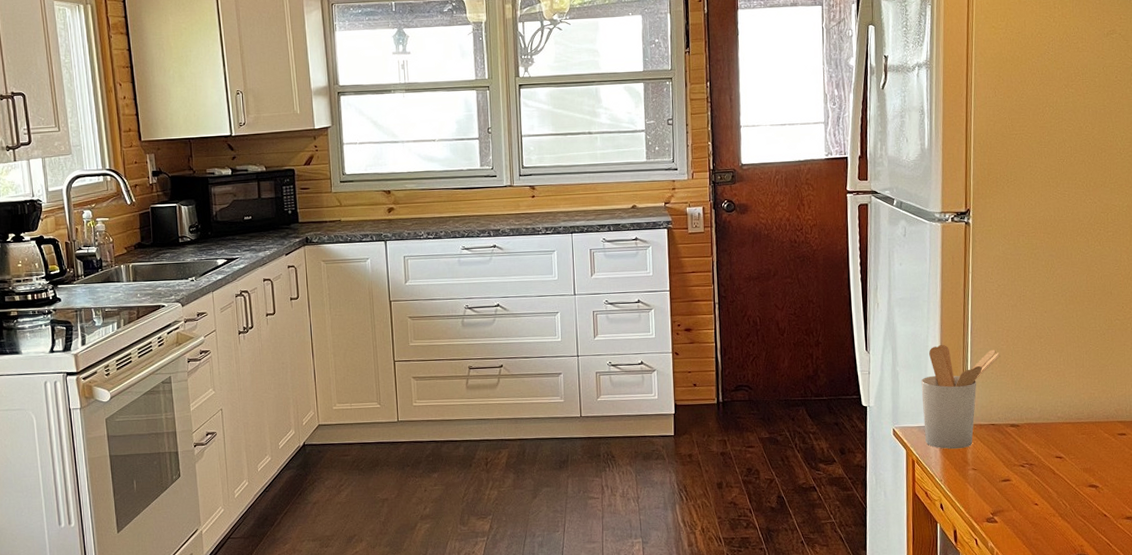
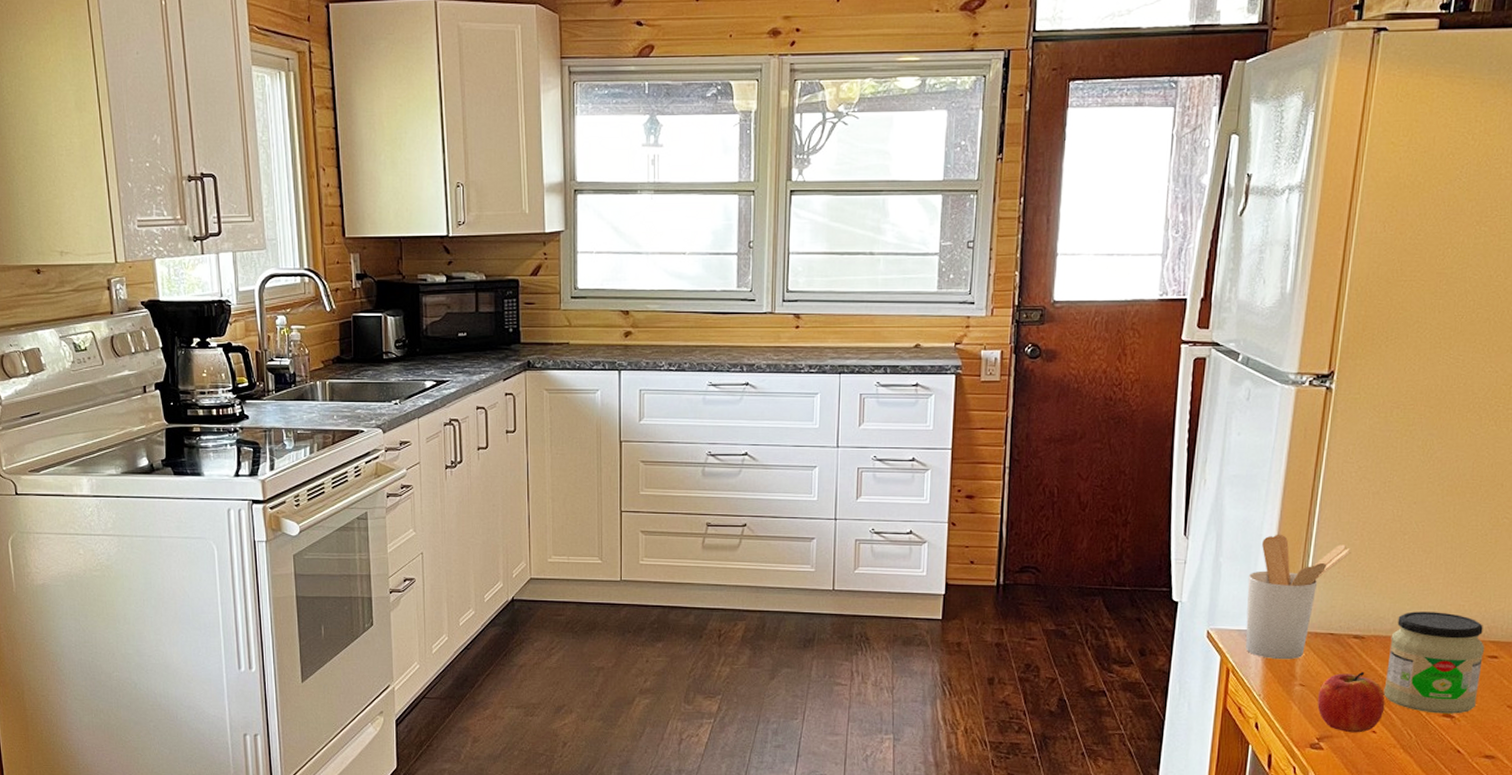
fruit: none [988,454,1042,507] -> present [1317,671,1385,733]
jar: none [1040,400,1115,485] -> present [1383,611,1485,714]

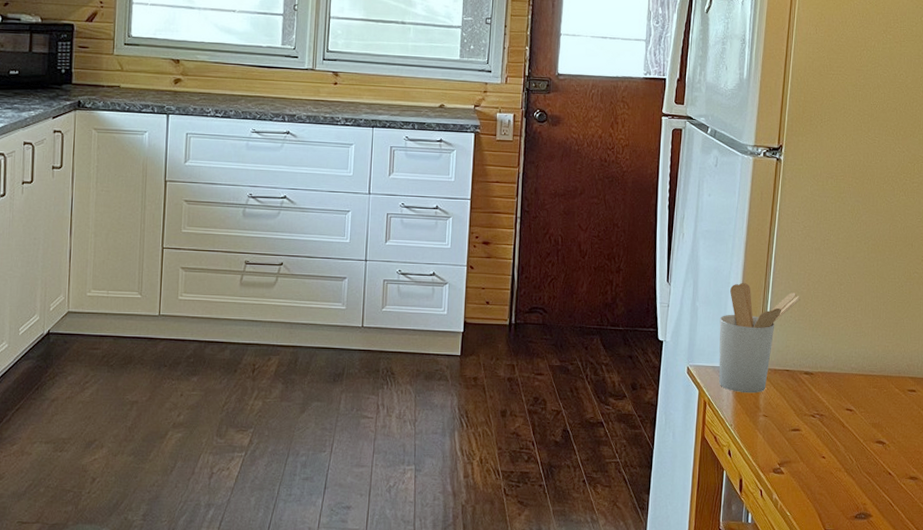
fruit: present [1317,671,1385,733] -> none [778,403,831,459]
jar: present [1383,611,1485,714] -> none [830,351,906,441]

